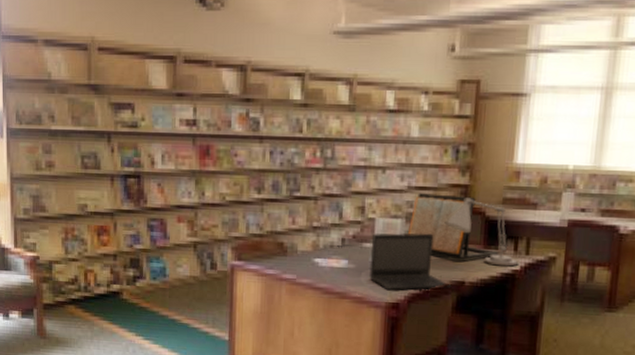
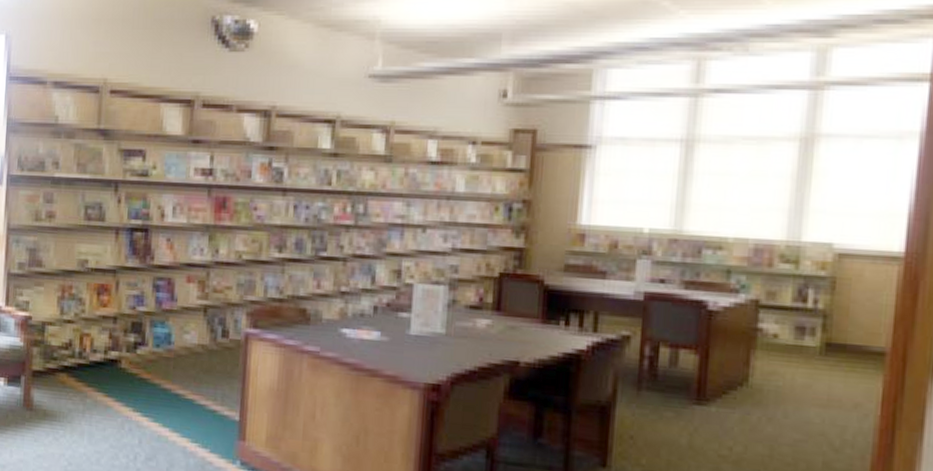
laptop: present [369,233,452,292] -> none [405,301,504,371]
book stand: present [409,193,499,261] -> none [452,256,561,338]
desk lamp: present [444,198,519,267] -> none [495,263,585,346]

